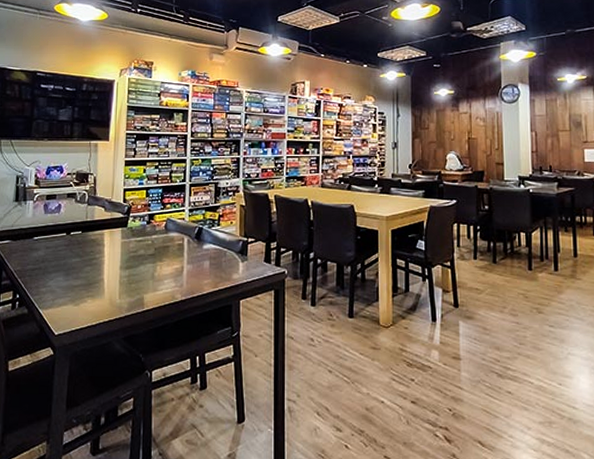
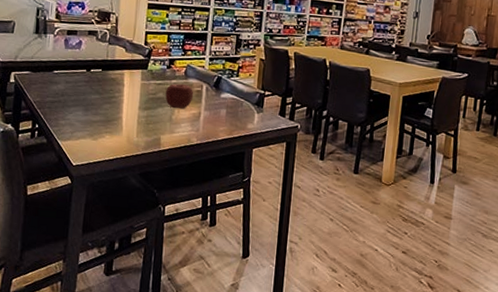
apple: none [146,238,175,265] -> present [165,83,194,109]

